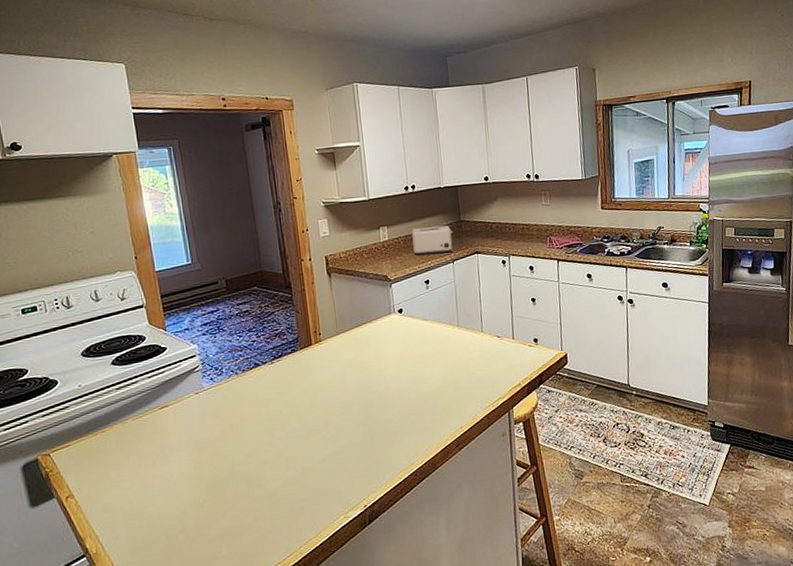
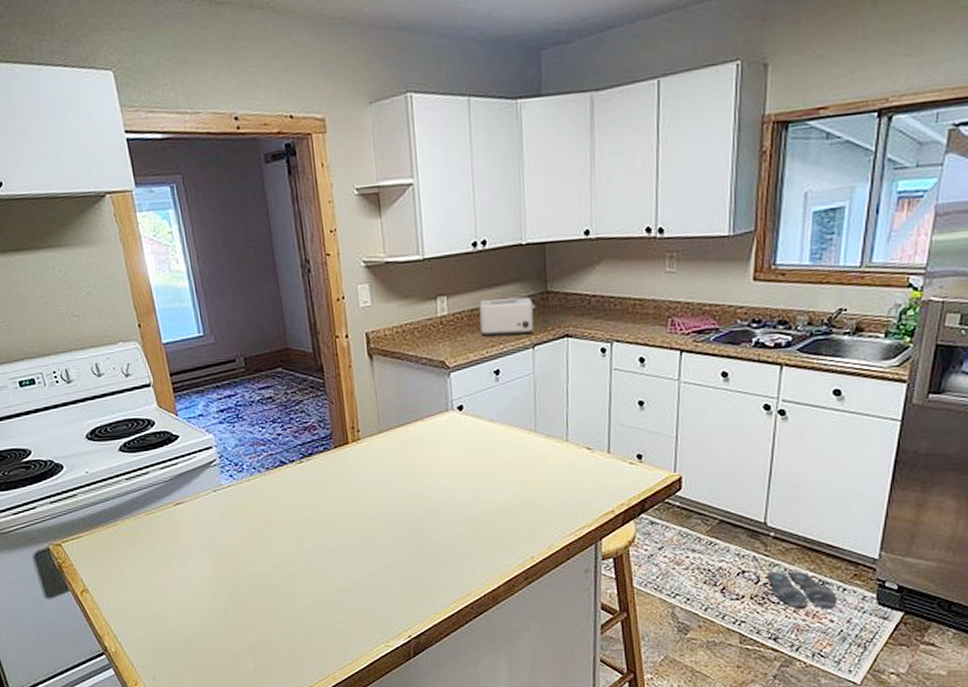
slippers: none [635,419,685,451] -> present [768,571,837,610]

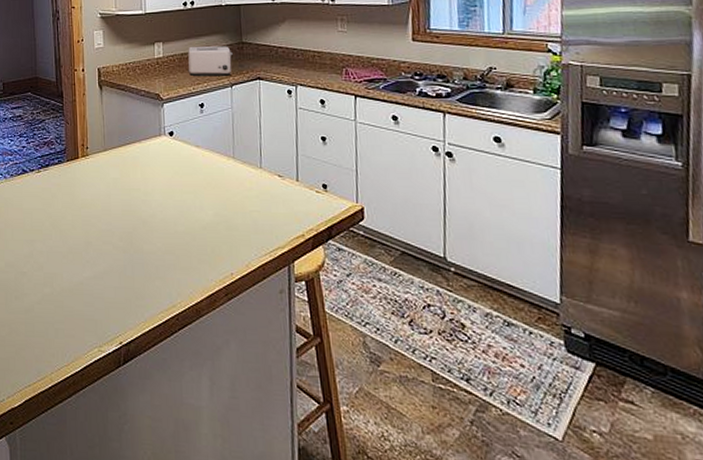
slippers: present [768,571,837,610] -> none [453,308,526,353]

